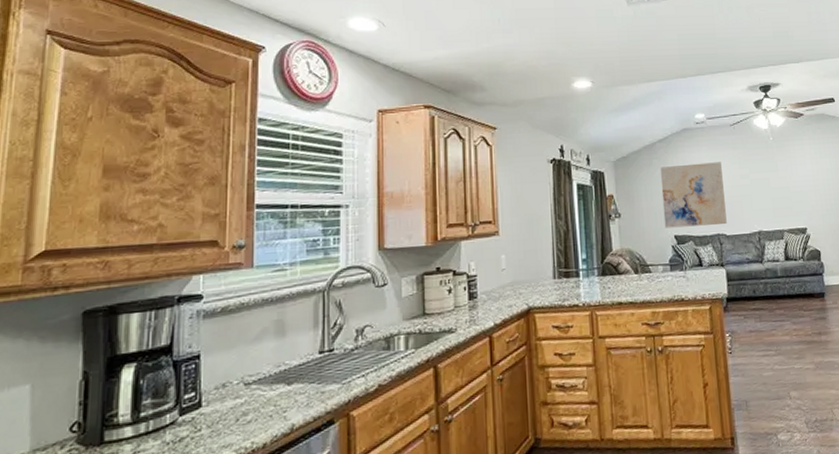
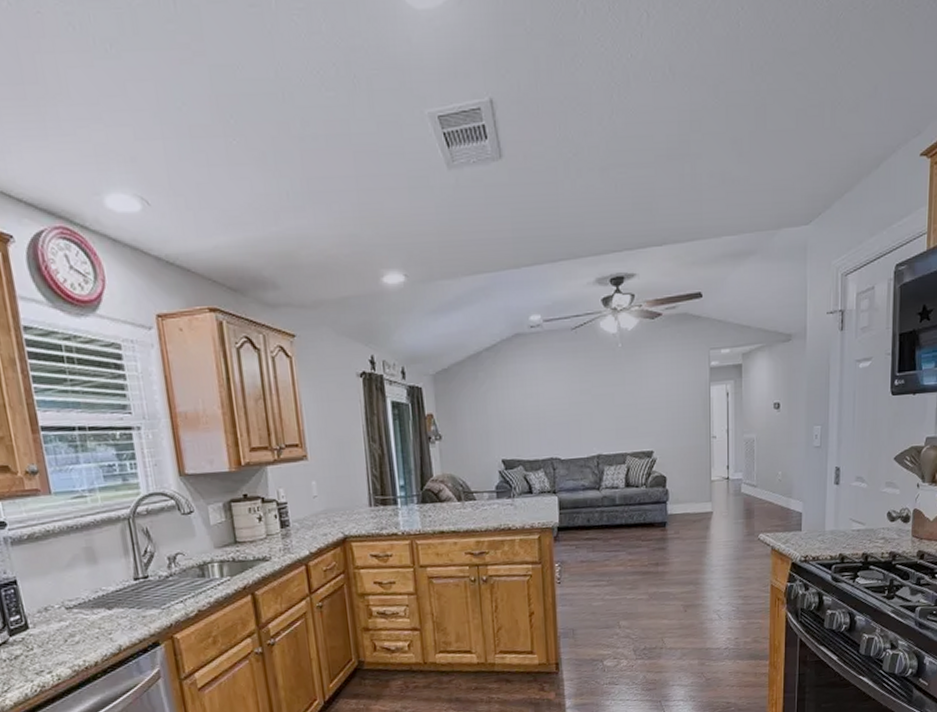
wall art: present [660,162,727,229] -> none [486,374,562,452]

